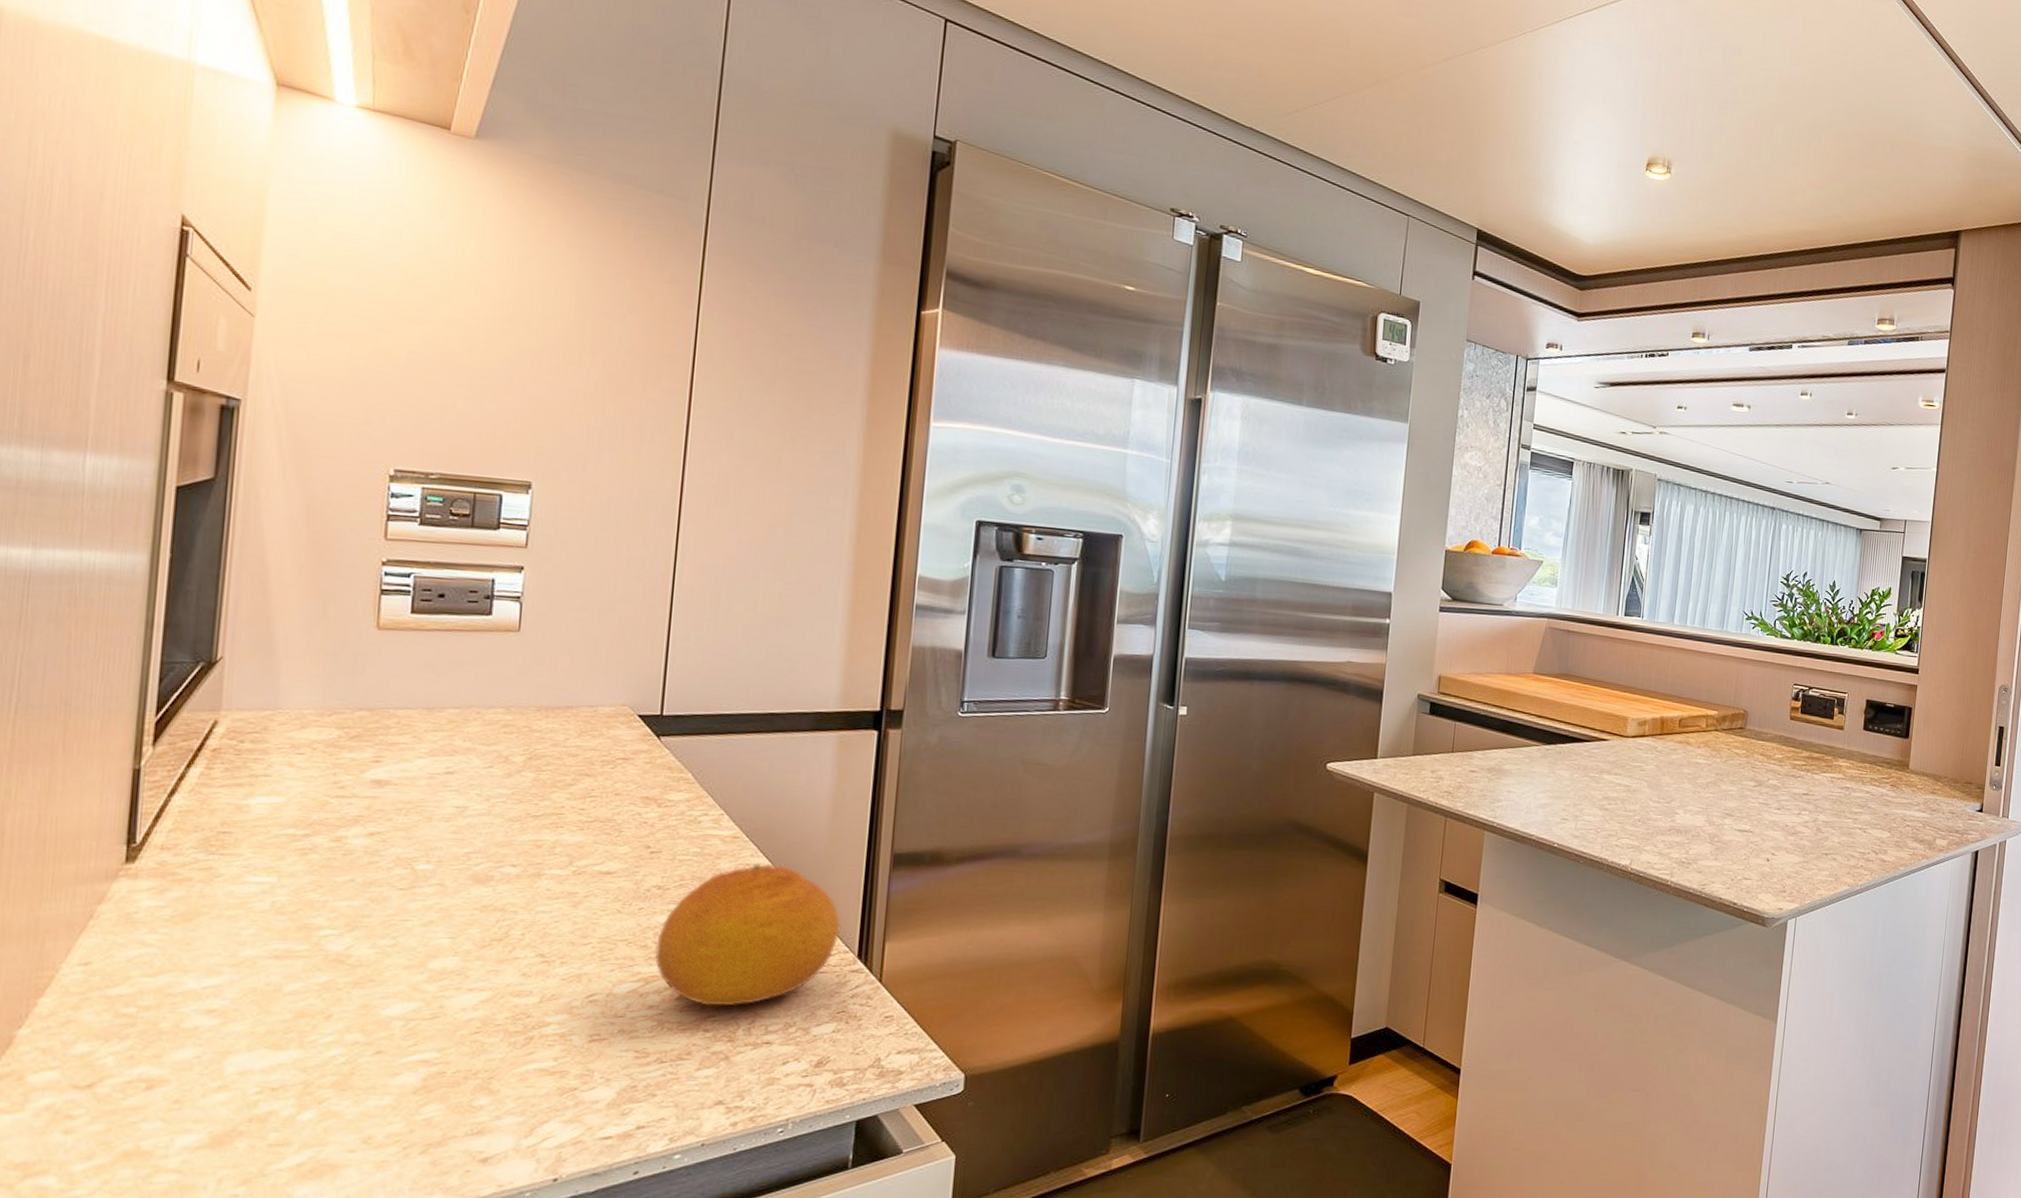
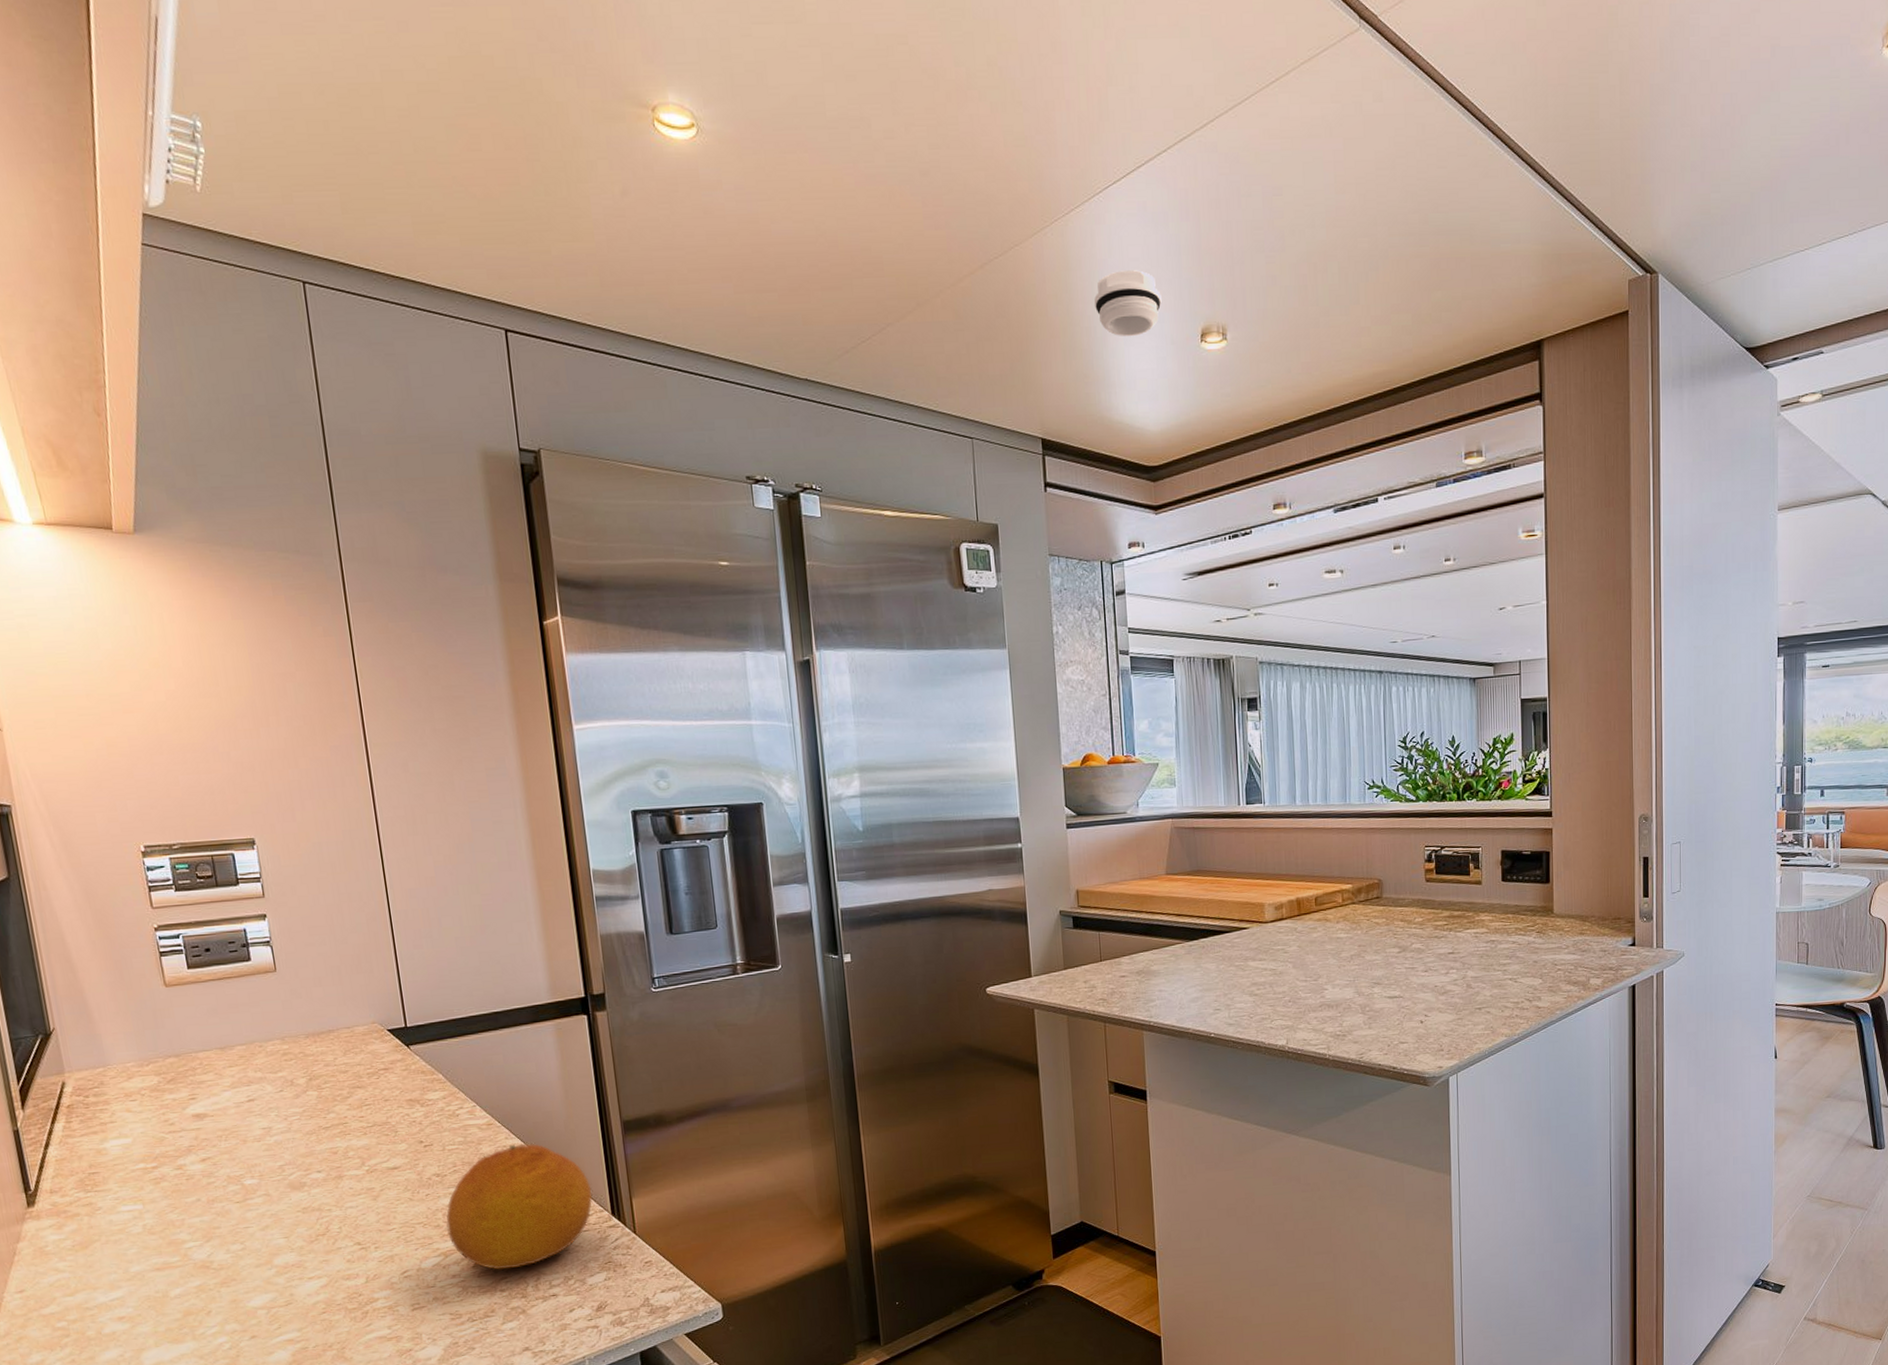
smoke detector: none [1549,90,1615,153] -> present [1094,270,1162,337]

